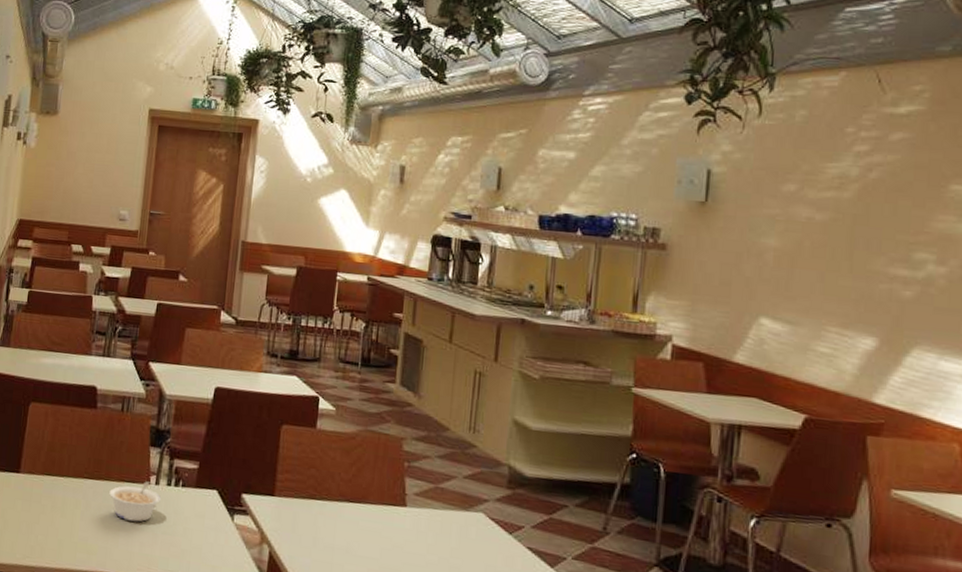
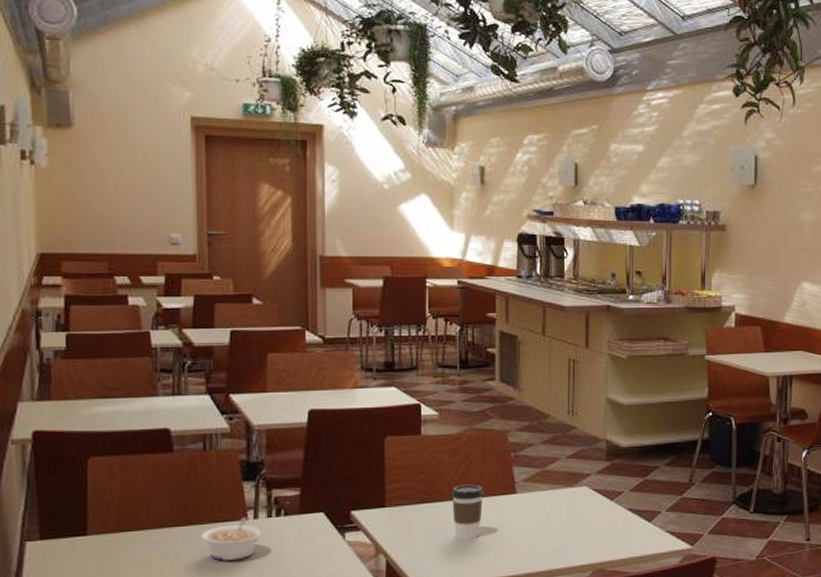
coffee cup: none [339,486,373,547] -> present [451,484,484,540]

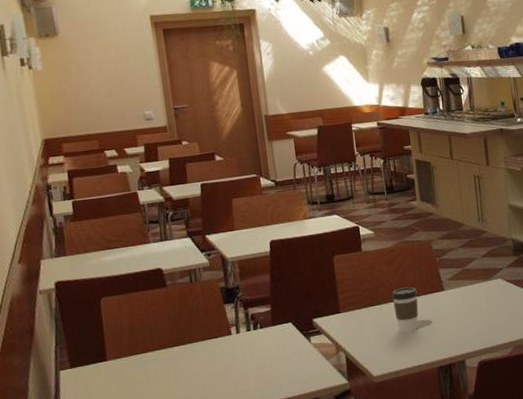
legume: present [201,517,262,561] -> none [196,333,244,370]

